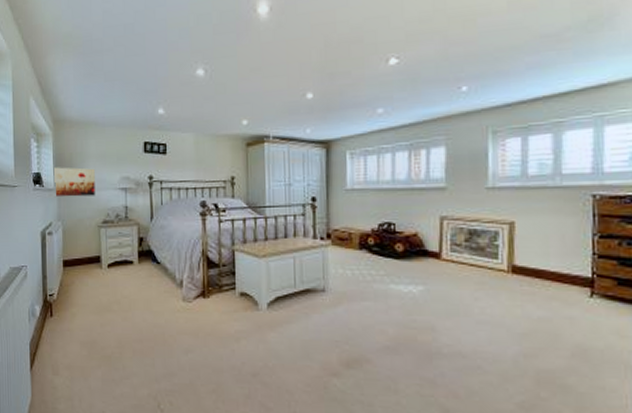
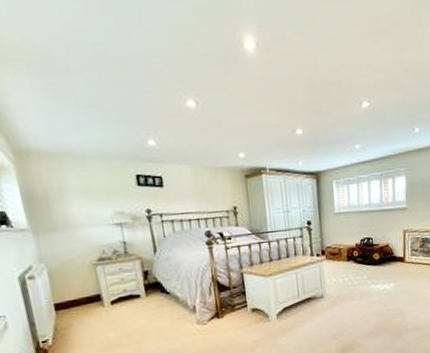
wall art: present [54,167,95,197] -> none [24,204,85,237]

